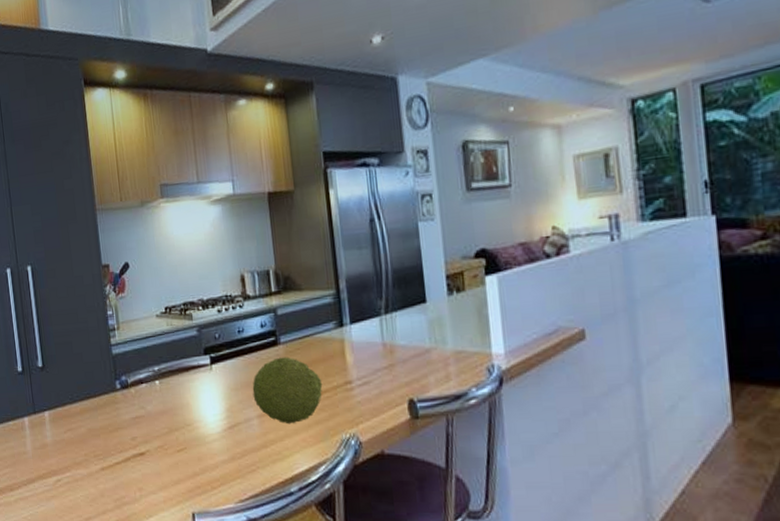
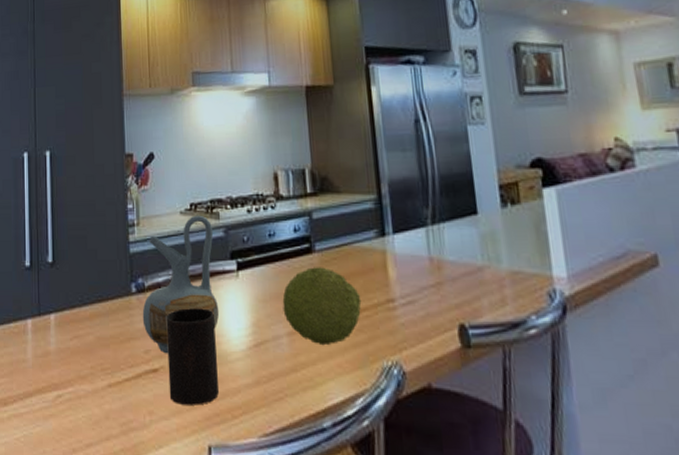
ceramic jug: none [127,317,197,440] -> present [142,215,220,354]
cup: none [148,399,199,481] -> present [166,308,219,406]

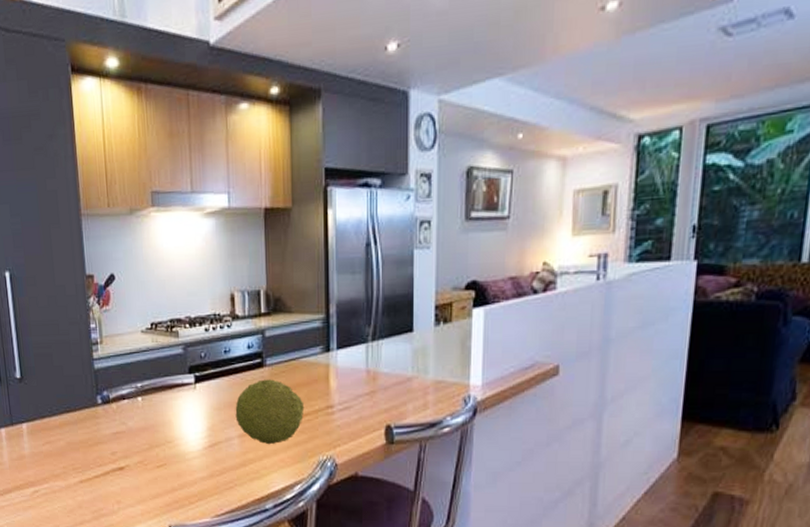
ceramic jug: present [142,215,220,354] -> none [108,333,179,455]
cup: present [166,308,219,406] -> none [130,416,178,495]

